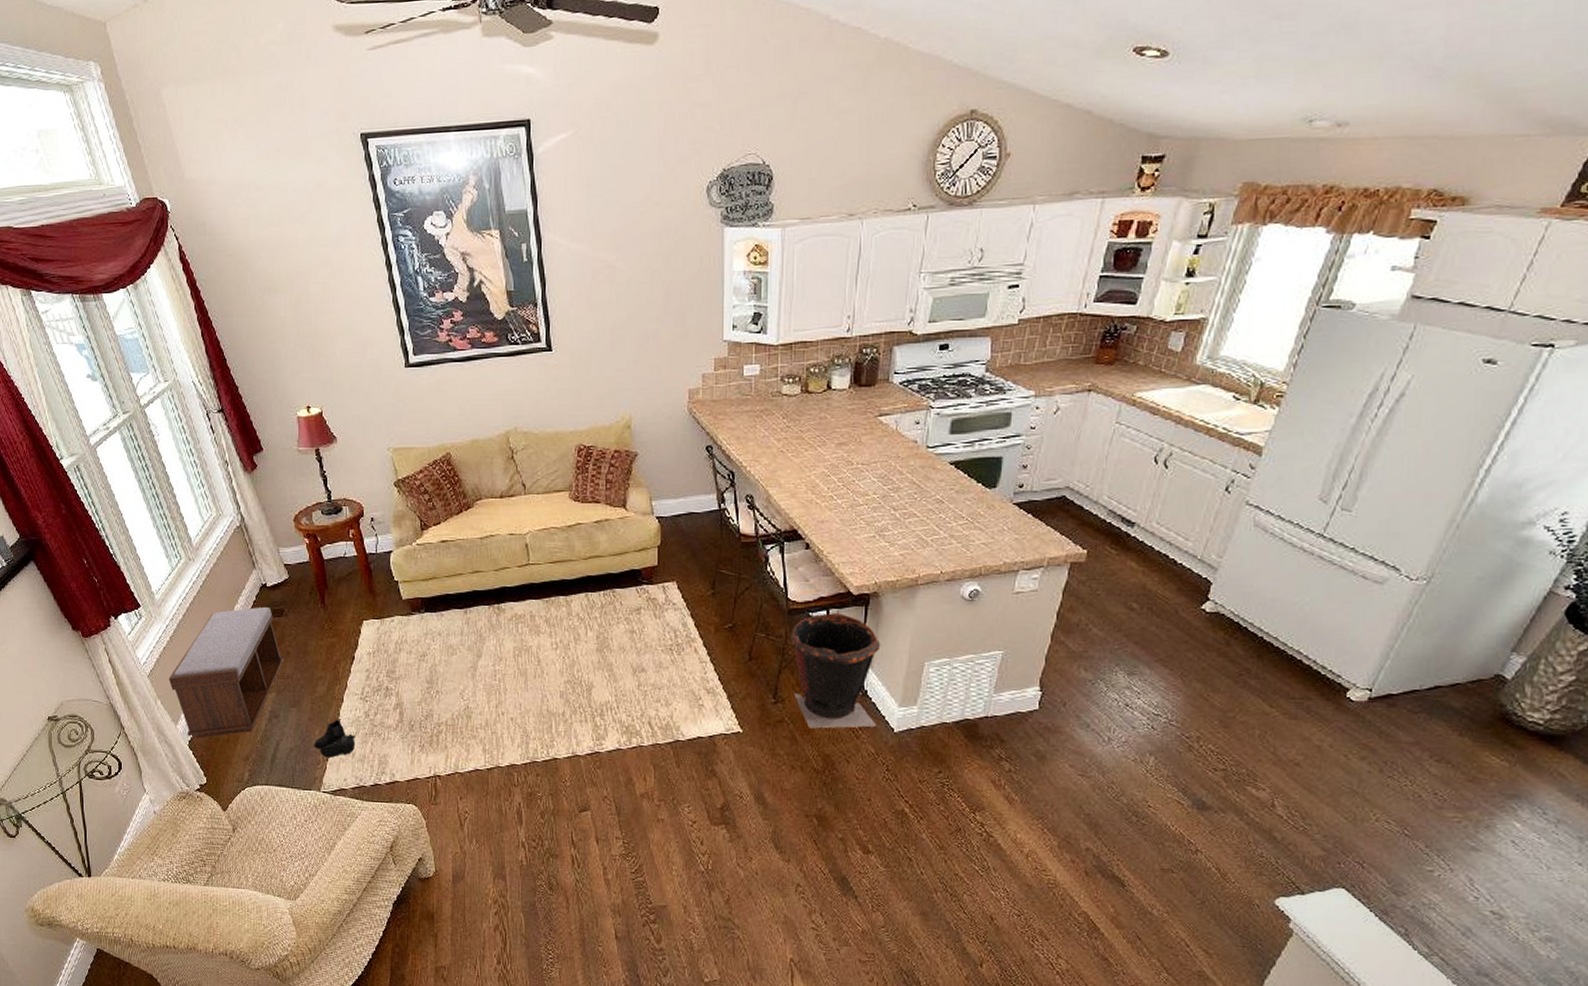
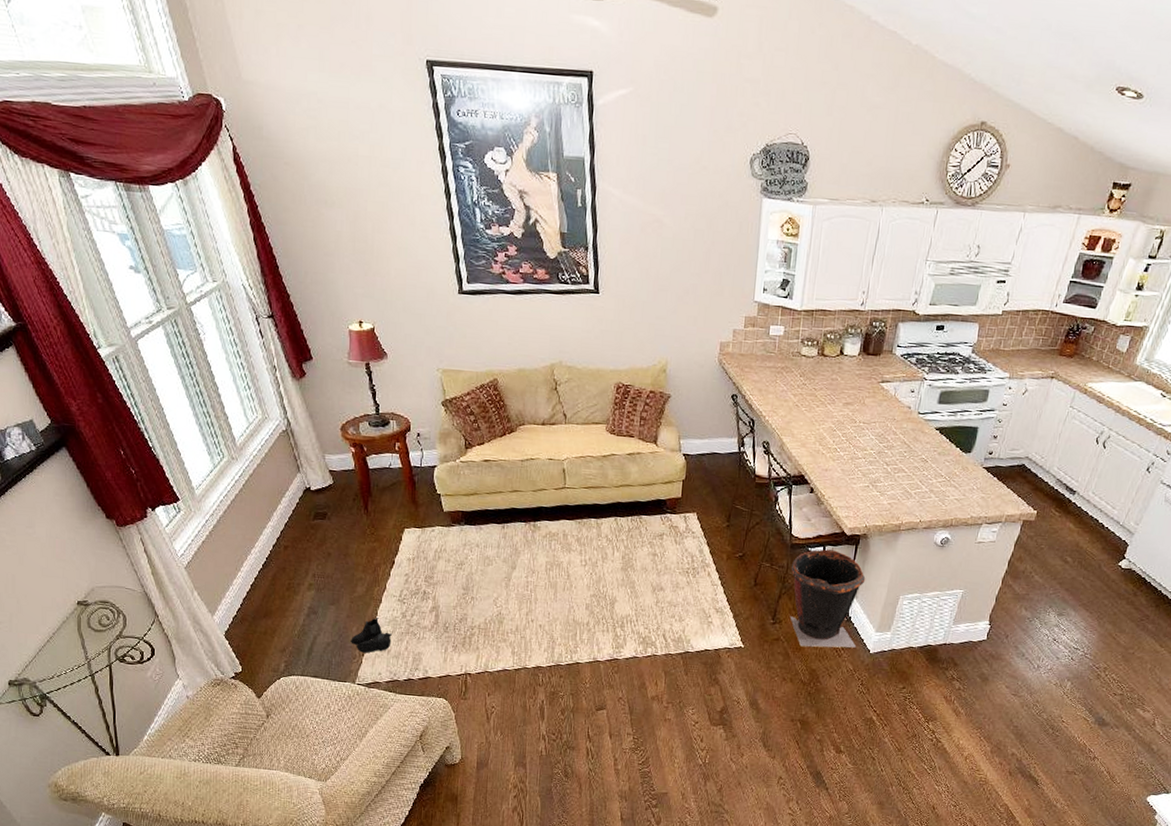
bench: present [168,607,284,738] -> none [206,509,325,630]

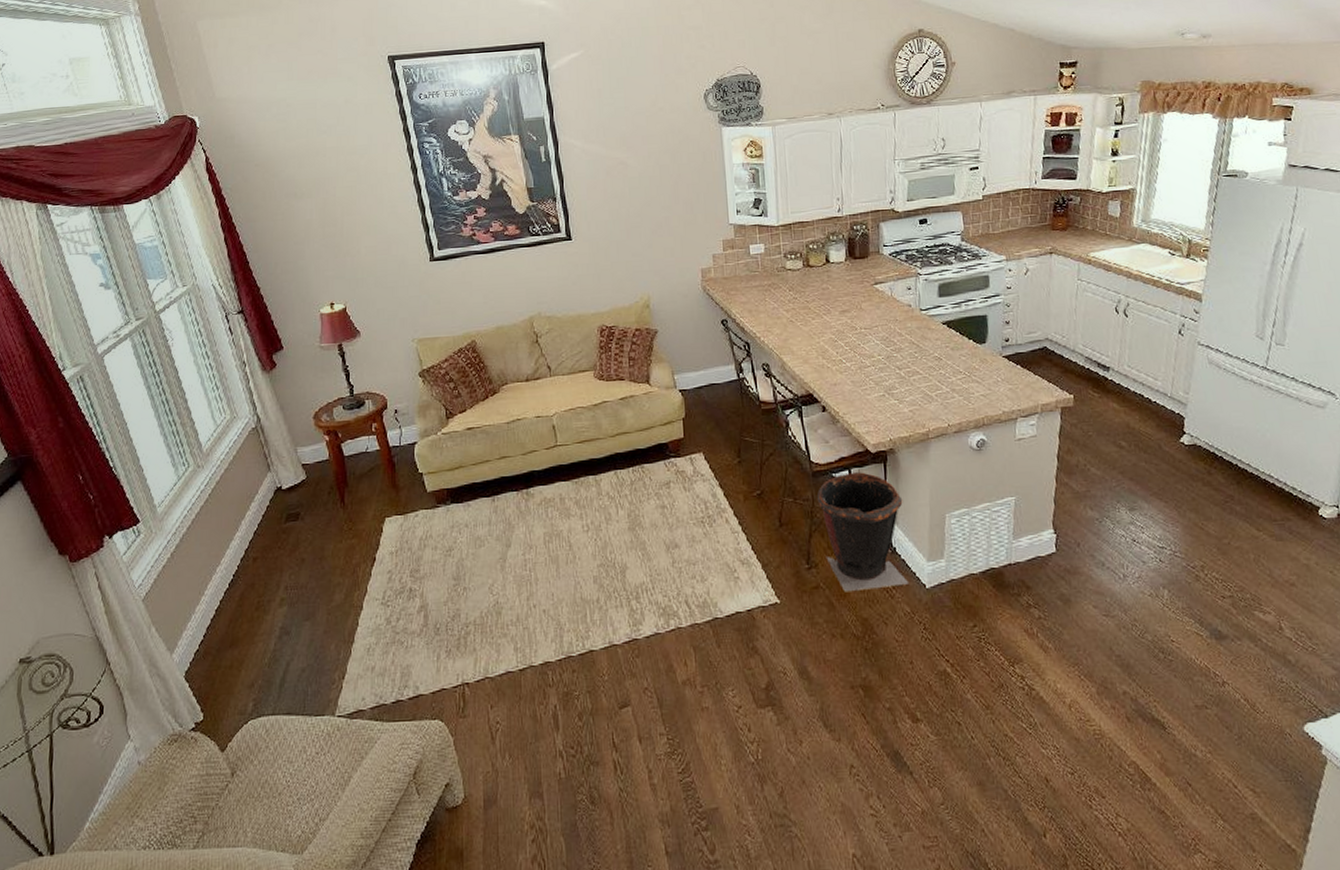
boots: present [351,616,392,653] -> none [329,627,376,675]

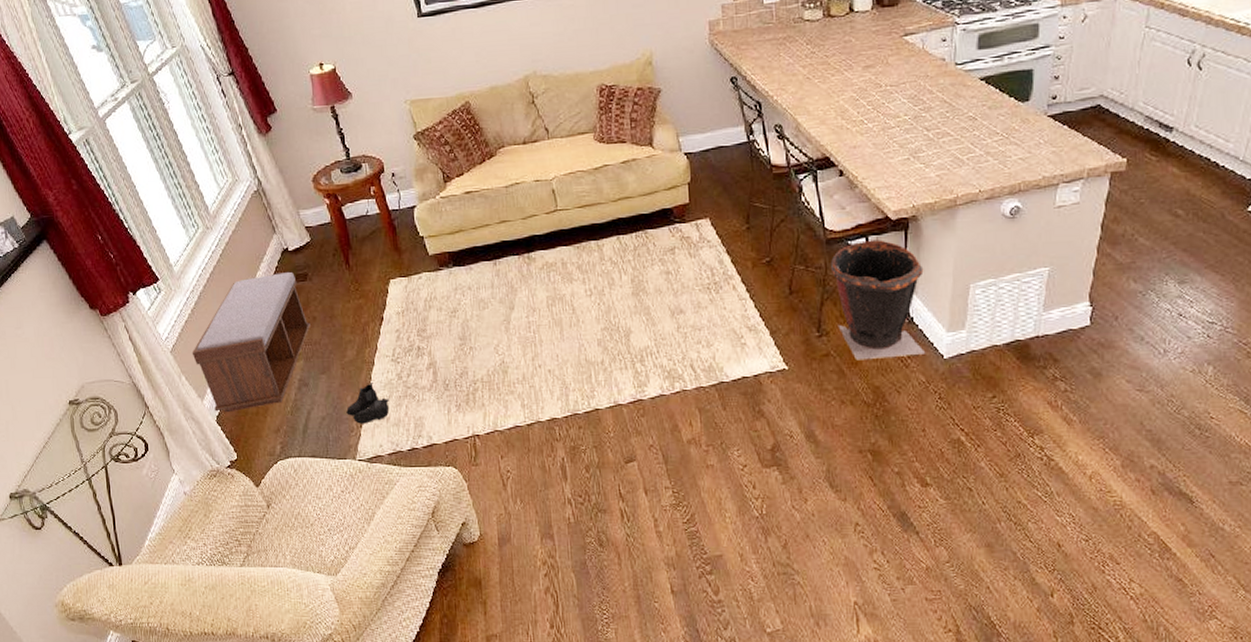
bench: none [166,512,298,667] -> present [192,272,310,413]
boots: none [329,627,376,675] -> present [346,381,390,424]

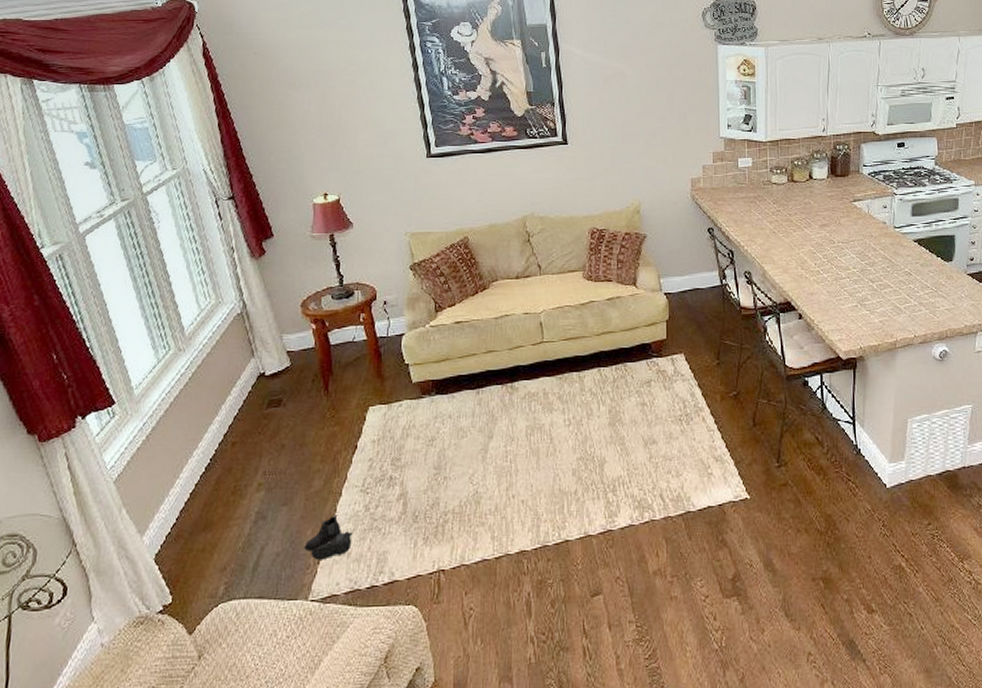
bench: present [192,272,310,413] -> none [138,398,278,550]
trash can: present [830,240,925,361] -> none [789,377,870,490]

